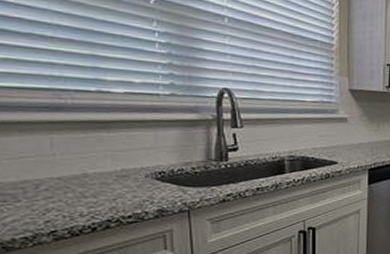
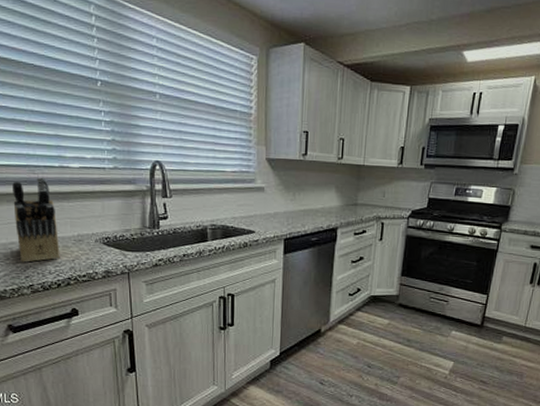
knife block: none [27,103,96,204] -> present [12,177,60,263]

